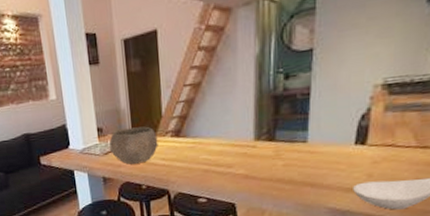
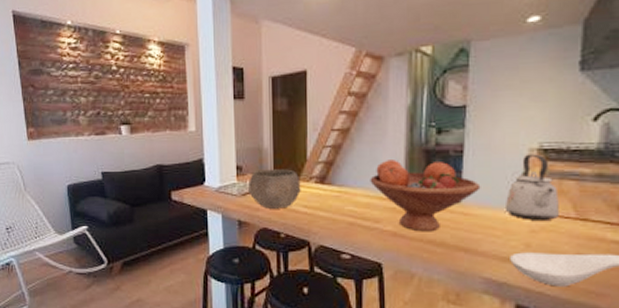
fruit bowl: none [222,106,327,172] -> present [370,160,481,232]
kettle: none [348,89,401,153] -> present [504,154,559,220]

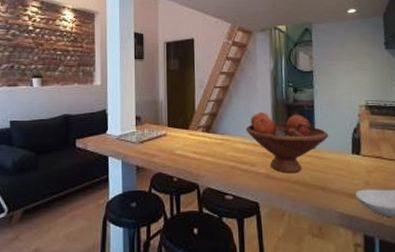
bowl: present [247,169,301,209] -> none [145,119,191,155]
kettle: present [504,154,559,220] -> none [347,109,386,162]

